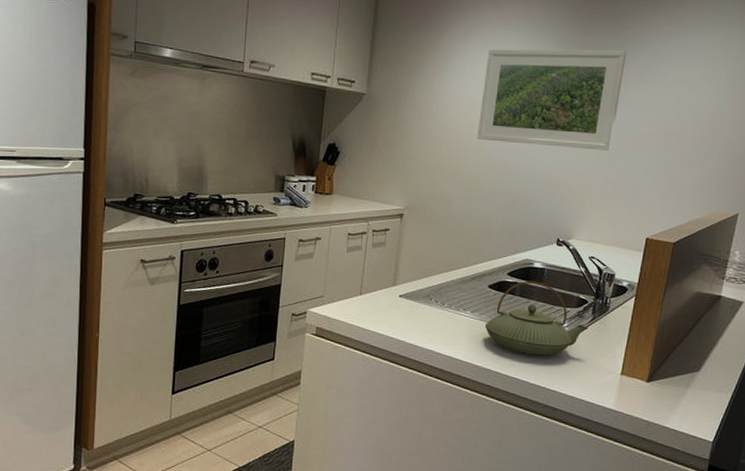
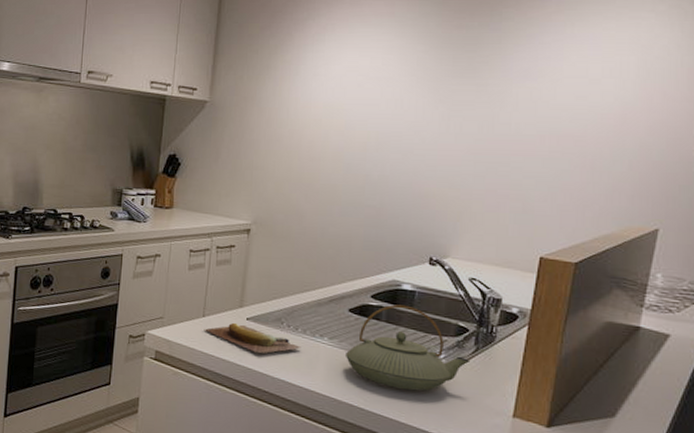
banana: none [360,299,447,327] -> present [203,322,301,353]
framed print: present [477,49,627,151] -> none [332,44,509,157]

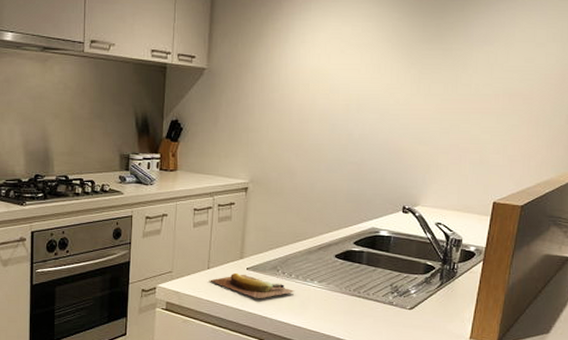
teapot: present [346,304,469,391] -> none [333,249,435,323]

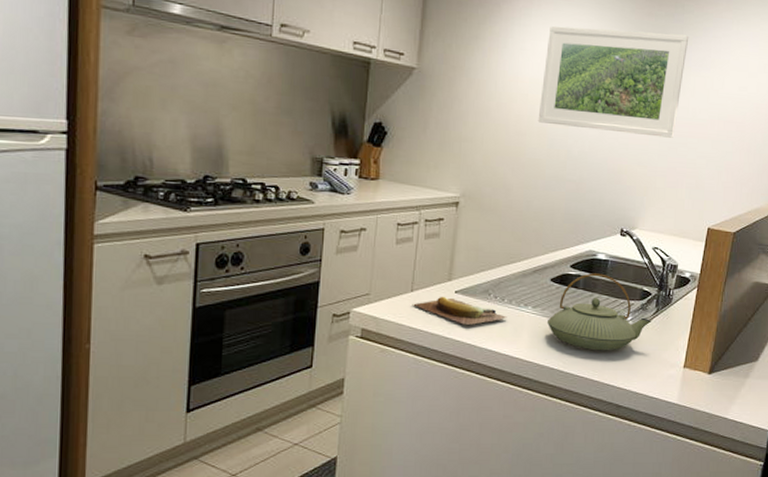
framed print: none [319,12,471,115] -> present [538,25,689,138]
teapot: none [333,249,435,323] -> present [548,273,651,351]

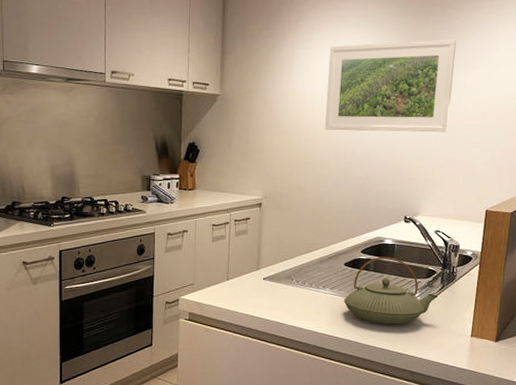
banana: present [412,296,507,325] -> none [228,283,309,306]

